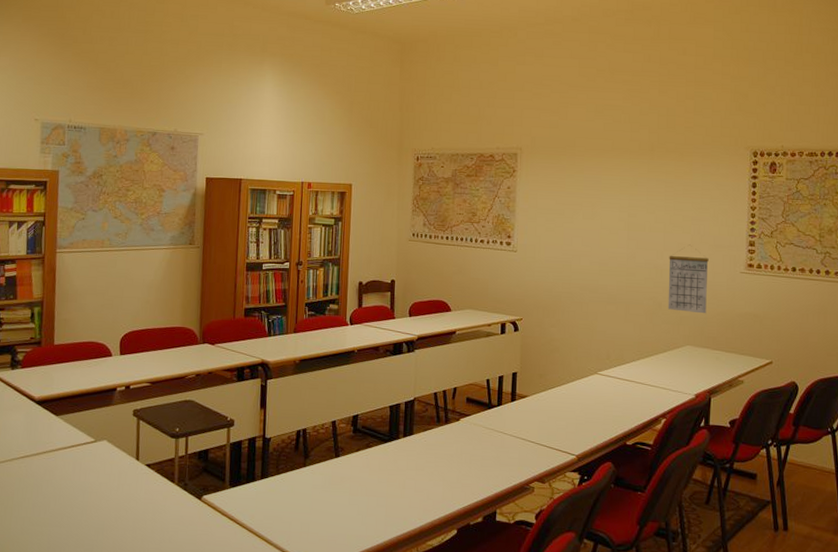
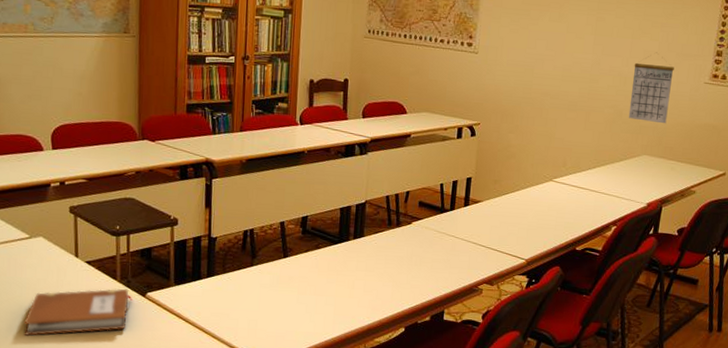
notebook: none [83,491,189,542] -> present [24,288,133,336]

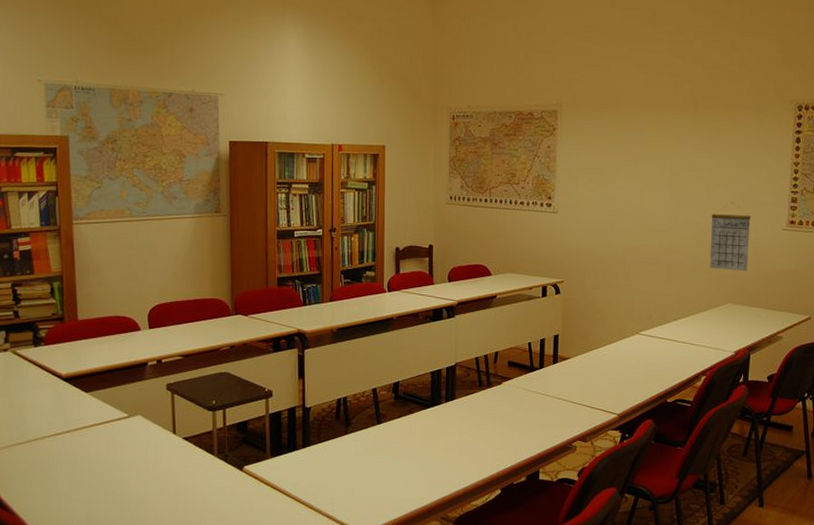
notebook: present [24,288,133,336] -> none [124,463,230,515]

